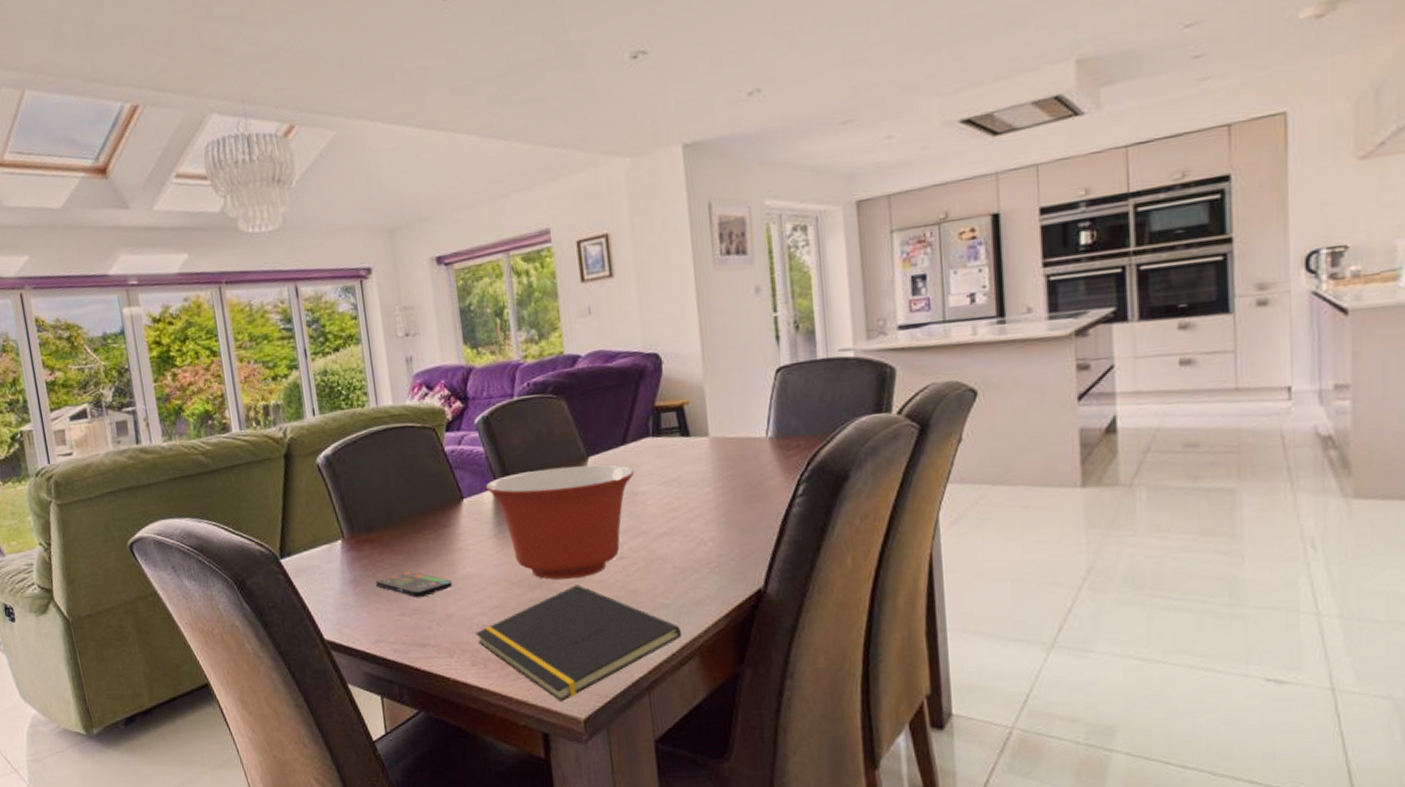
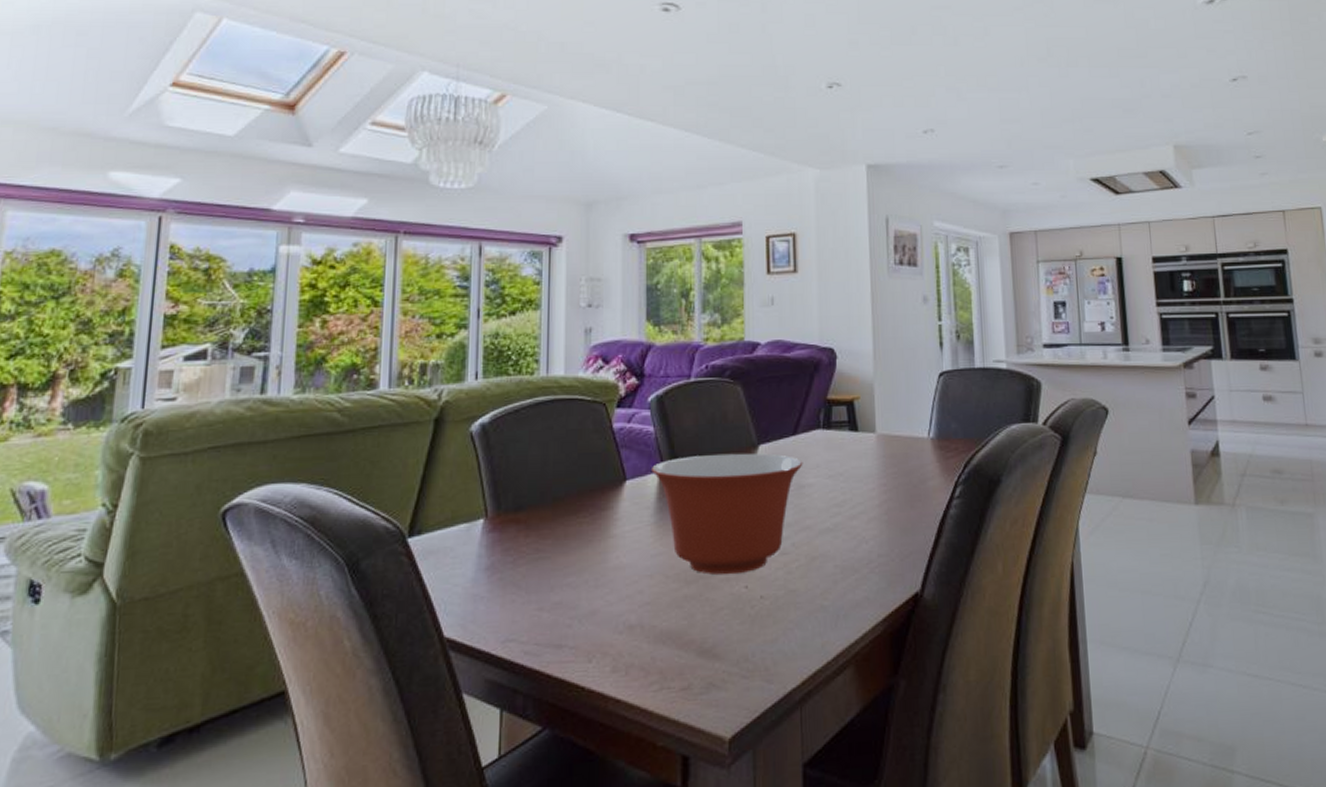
smartphone: present [375,571,453,598] -> none [514,558,602,590]
notepad: present [475,584,683,701] -> none [621,581,839,717]

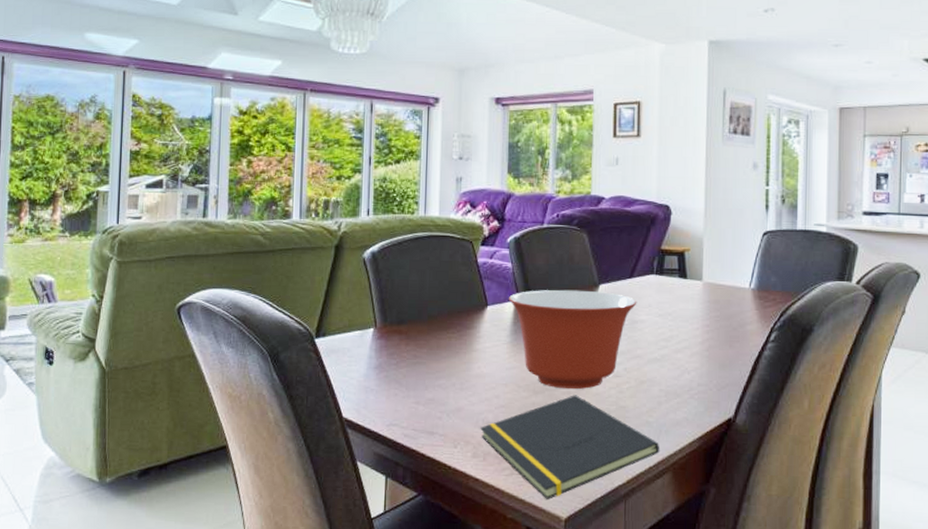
notepad: none [621,581,839,717] -> present [480,395,660,500]

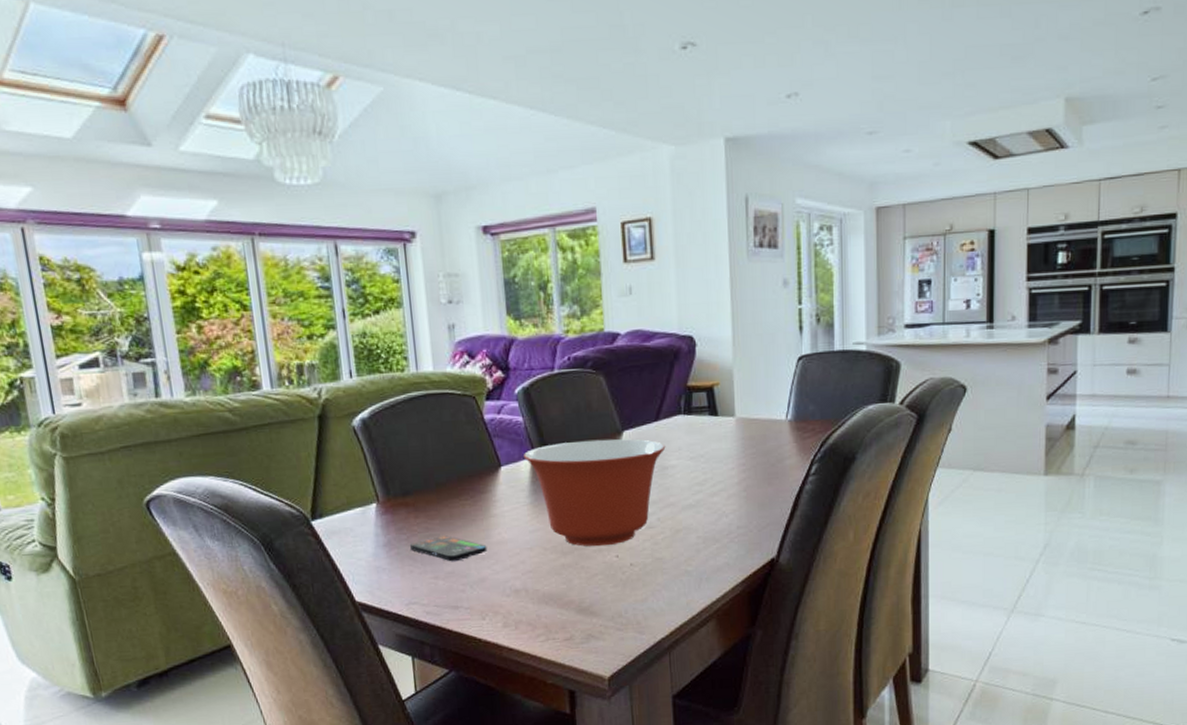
smartphone: none [397,364,467,390] -> present [409,535,488,562]
notepad: present [480,395,660,500] -> none [508,551,702,661]

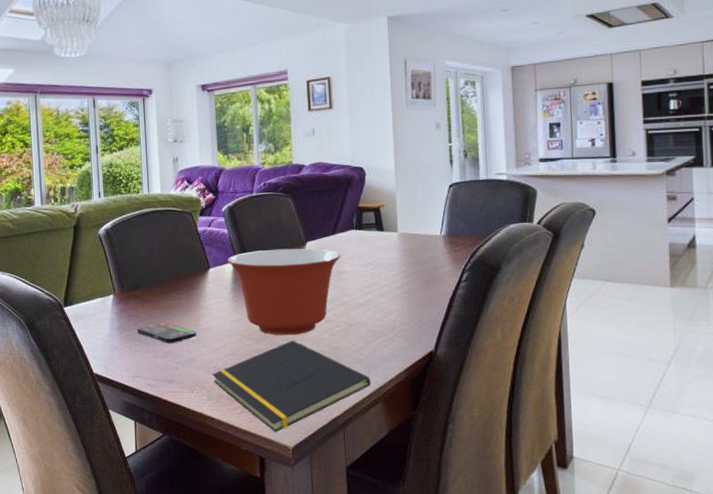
notepad: none [508,551,702,661] -> present [212,340,372,432]

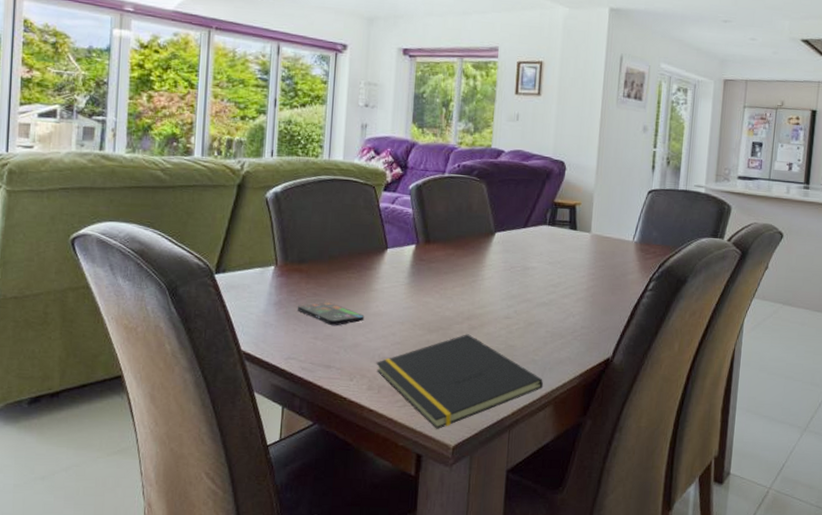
mixing bowl: present [228,248,341,335] -> none [408,235,530,329]

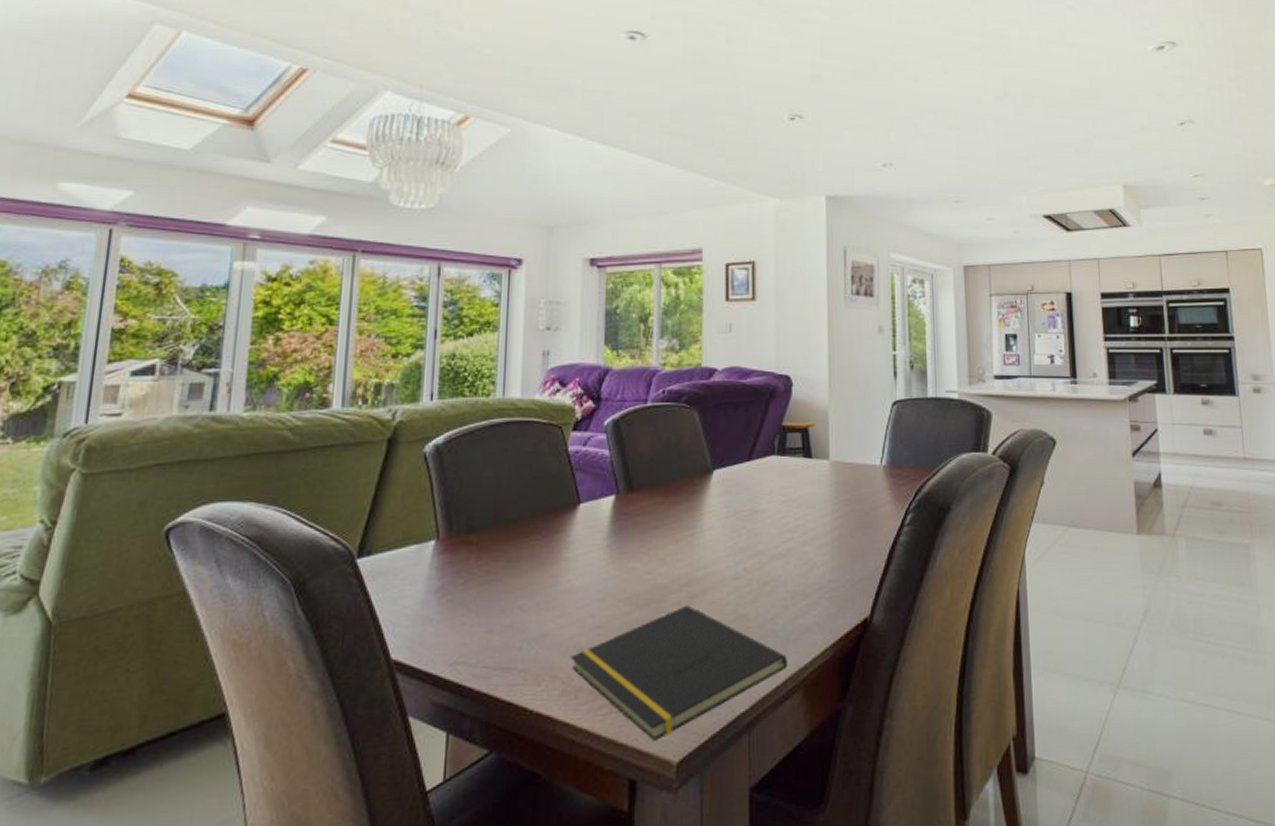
smartphone: present [297,302,365,326] -> none [465,581,554,613]

